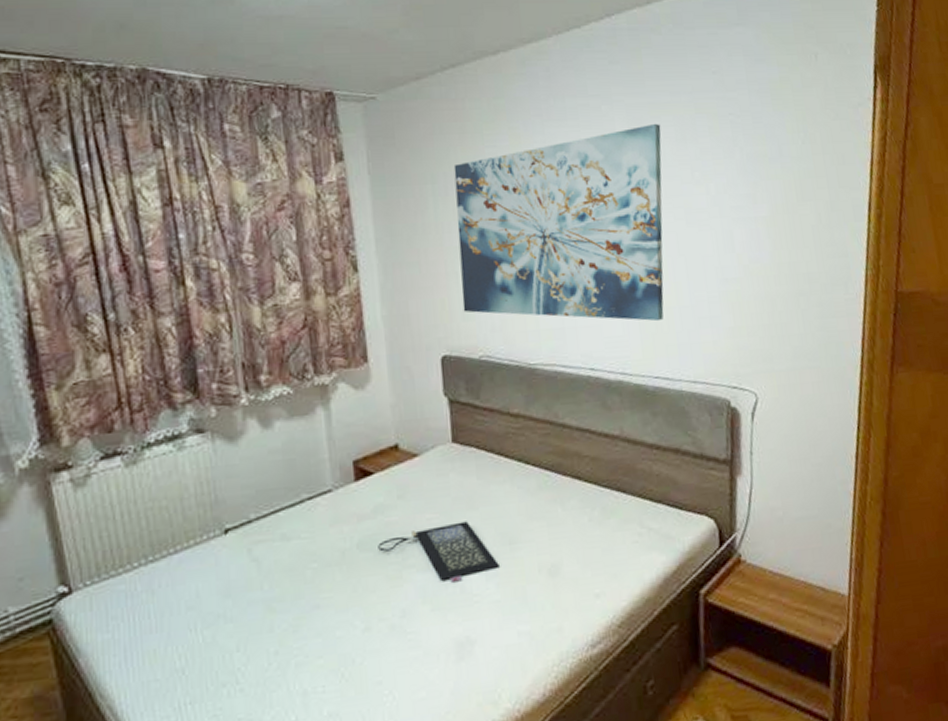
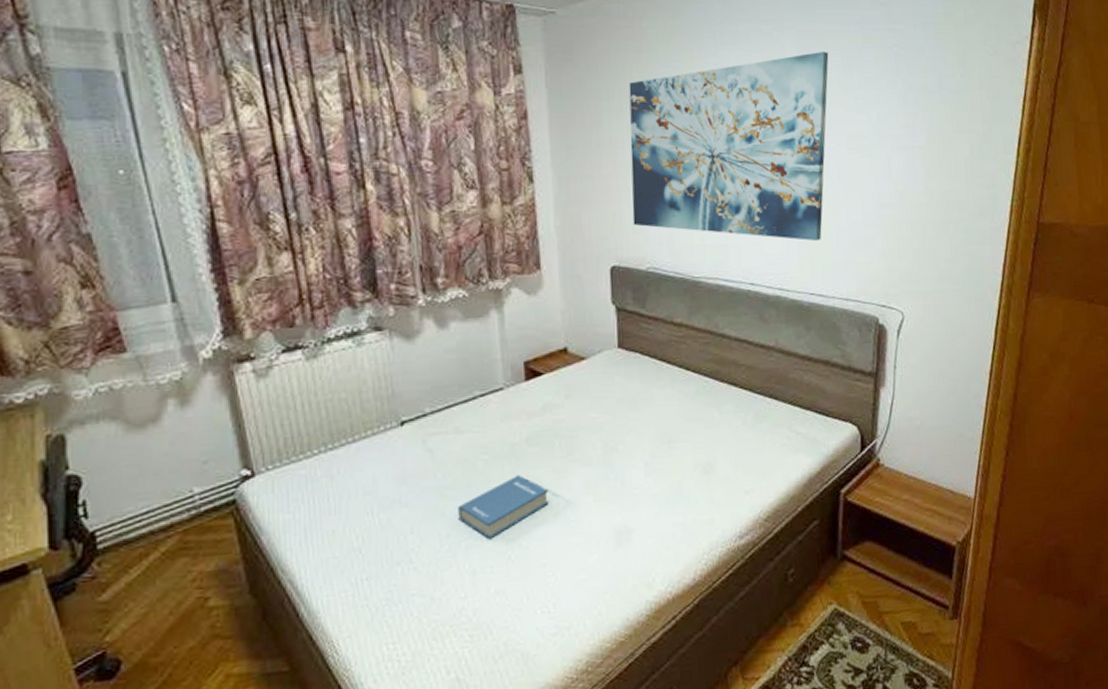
book: none [286,583,383,656] -> present [458,474,548,540]
clutch bag: present [378,521,499,582] -> none [545,421,658,476]

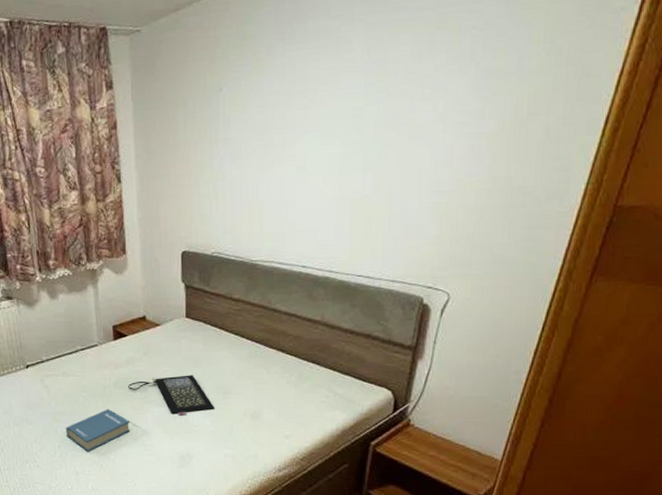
clutch bag: none [545,421,658,476] -> present [128,375,214,416]
wall art: present [628,51,829,242] -> none [201,41,398,228]

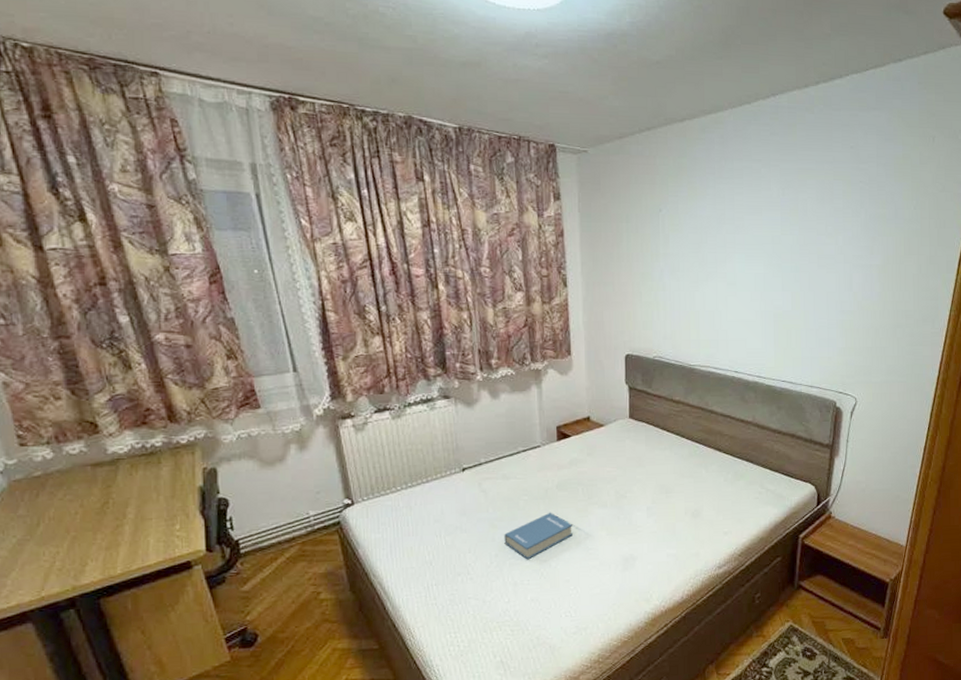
clutch bag: present [128,375,214,416] -> none [571,475,657,517]

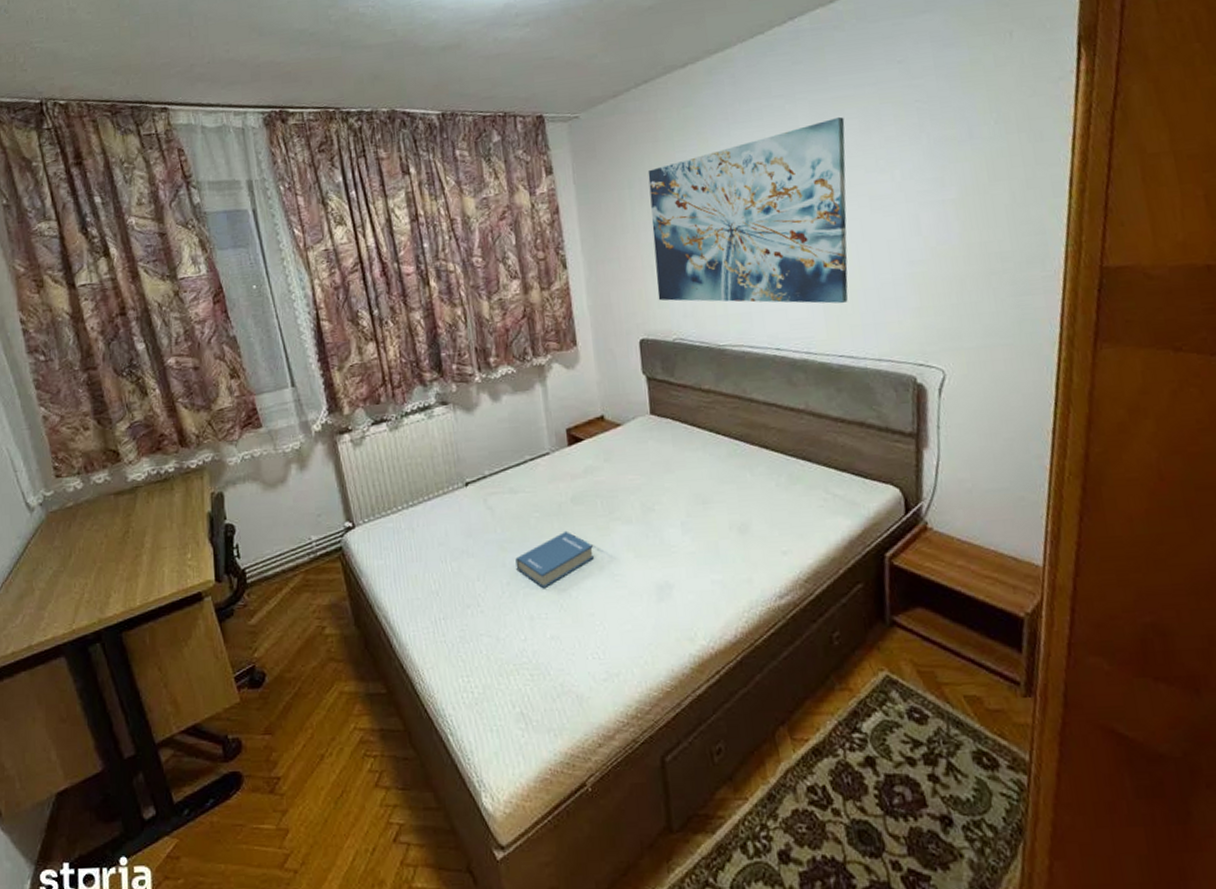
wall art: none [643,185,806,340] -> present [647,116,848,304]

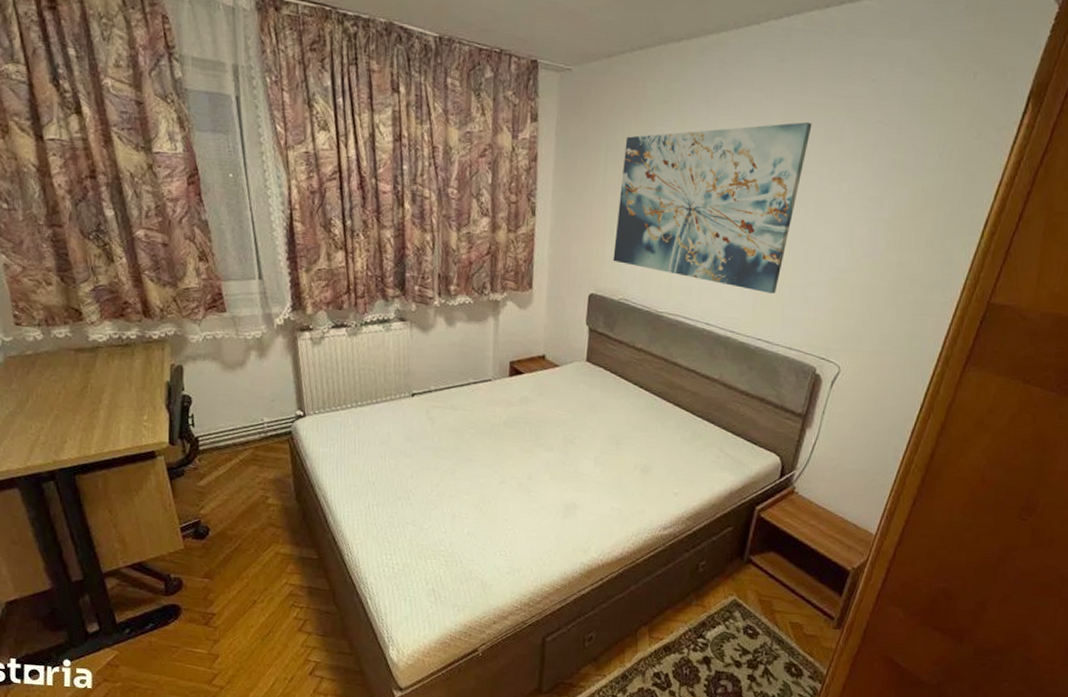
book: present [515,530,594,589] -> none [446,448,516,494]

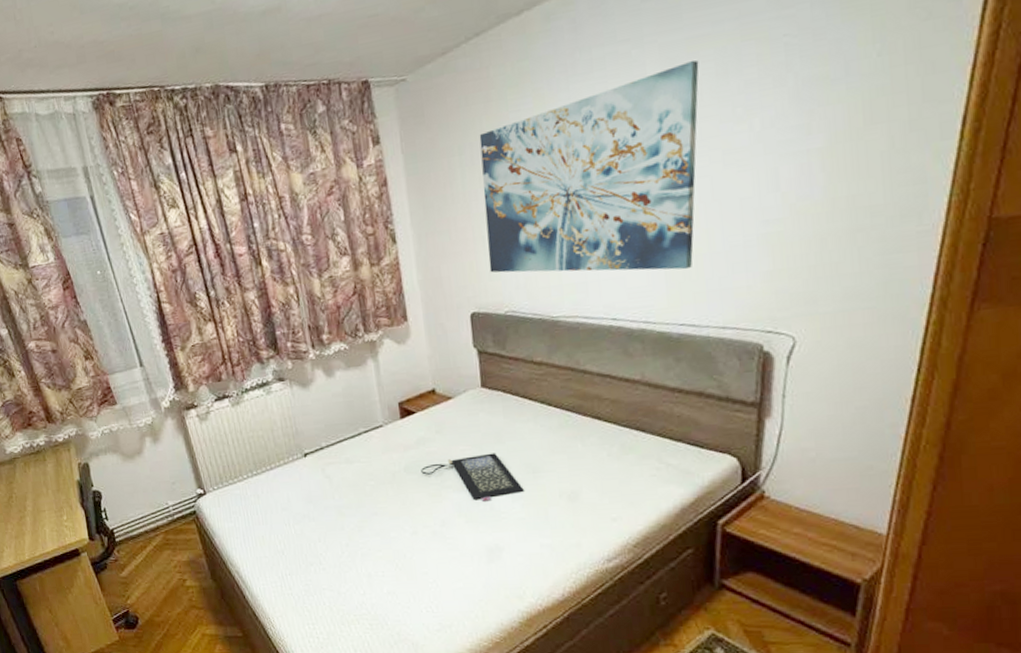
clutch bag: none [519,420,606,463] -> present [421,453,524,501]

